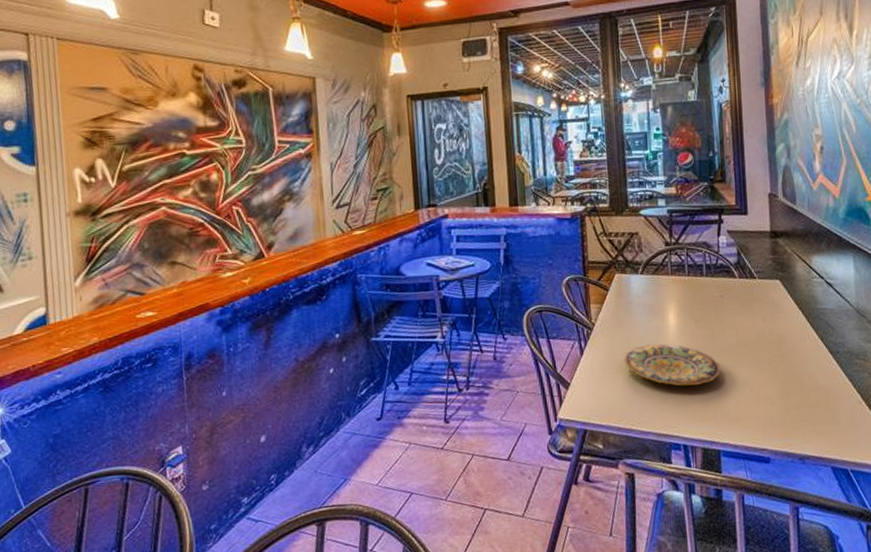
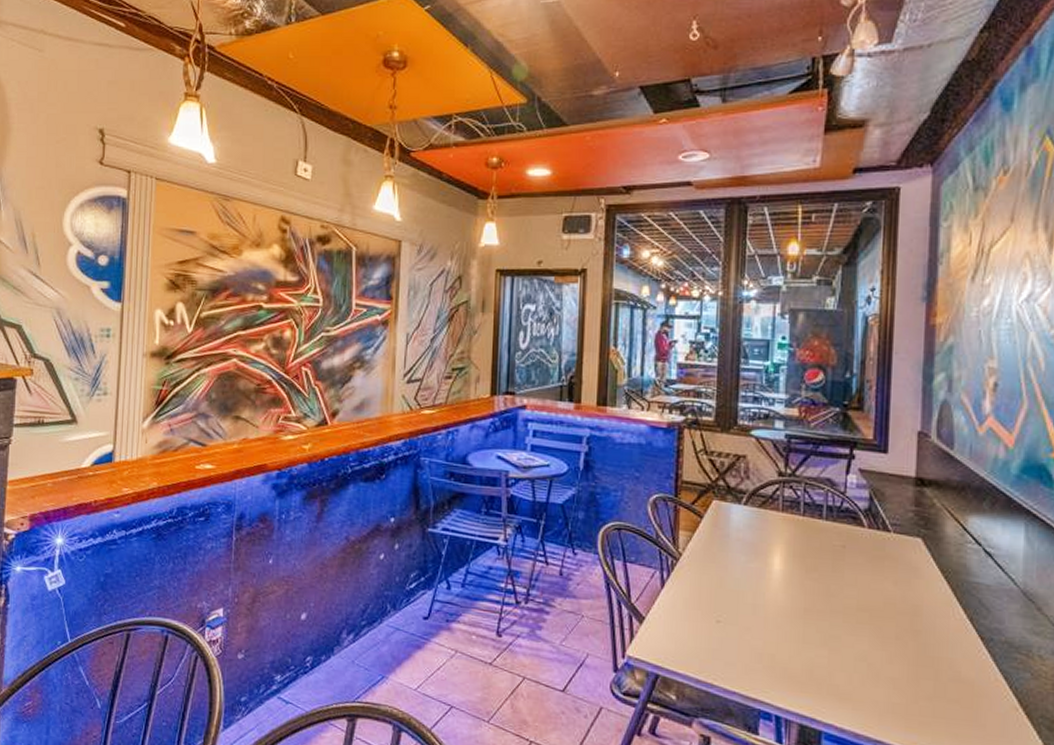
plate: present [624,343,720,386] -> none [712,588,832,648]

